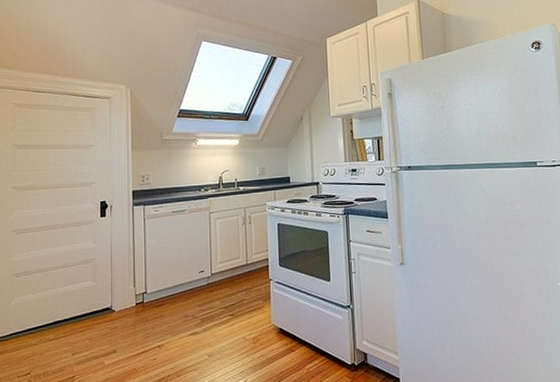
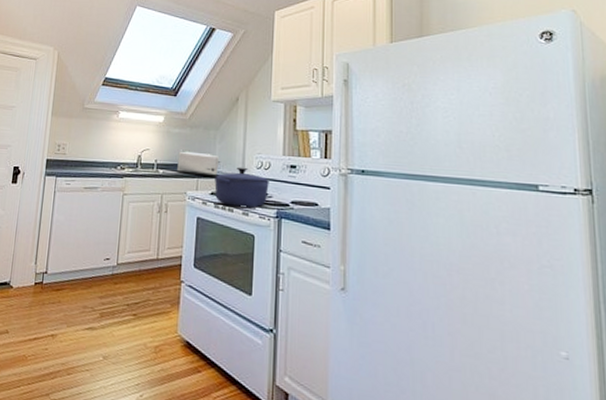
toaster: none [255,167,294,188] -> present [177,151,221,177]
cooking pot: none [289,175,336,210] -> present [214,167,269,208]

